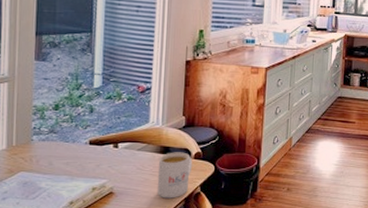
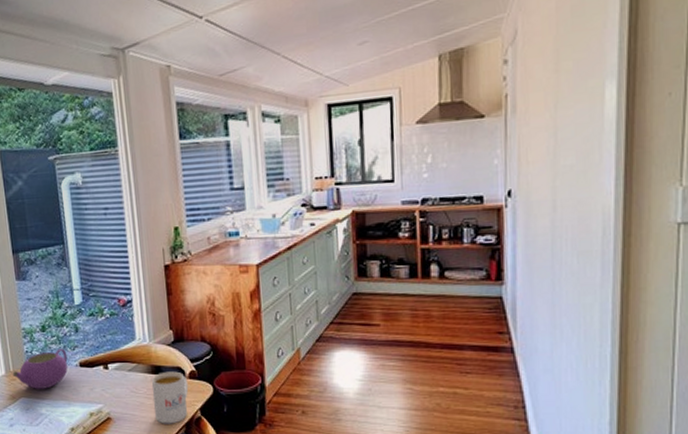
teapot: none [14,126,78,164] -> present [12,348,68,389]

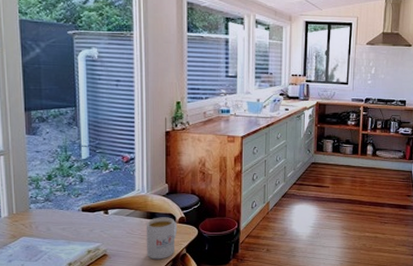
teapot: present [12,348,68,389] -> none [15,195,71,230]

